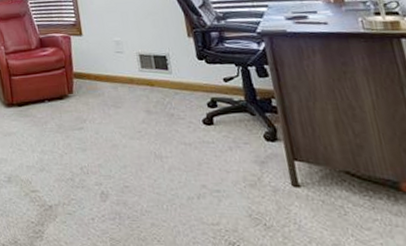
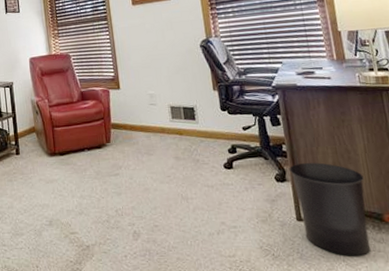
waste bin: none [281,120,386,231] -> present [289,162,371,256]

